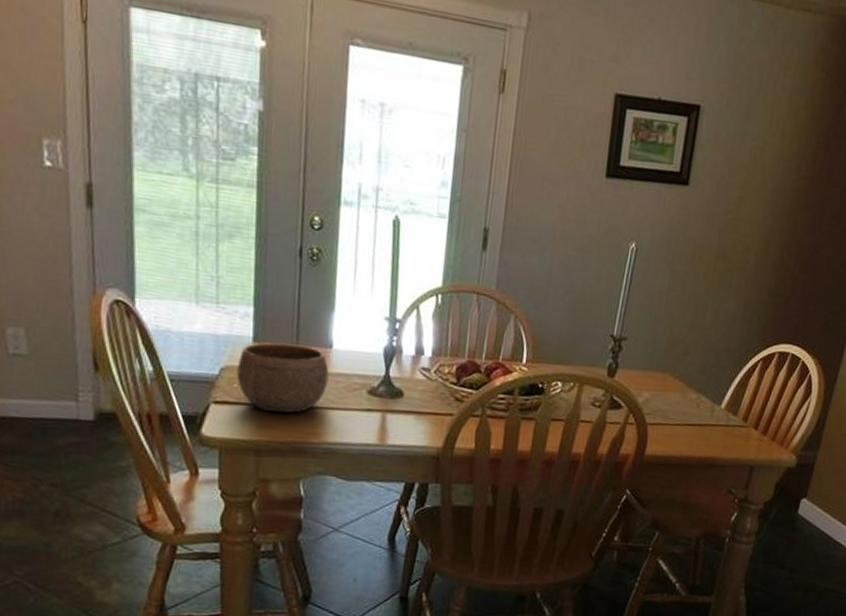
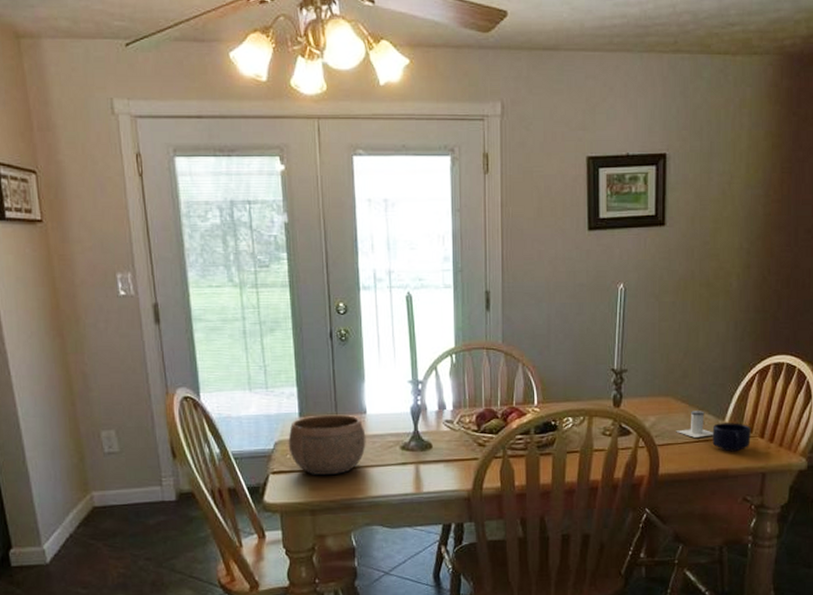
salt shaker: none [669,391,708,421] -> present [676,411,713,438]
mug: none [704,408,746,441] -> present [712,423,751,452]

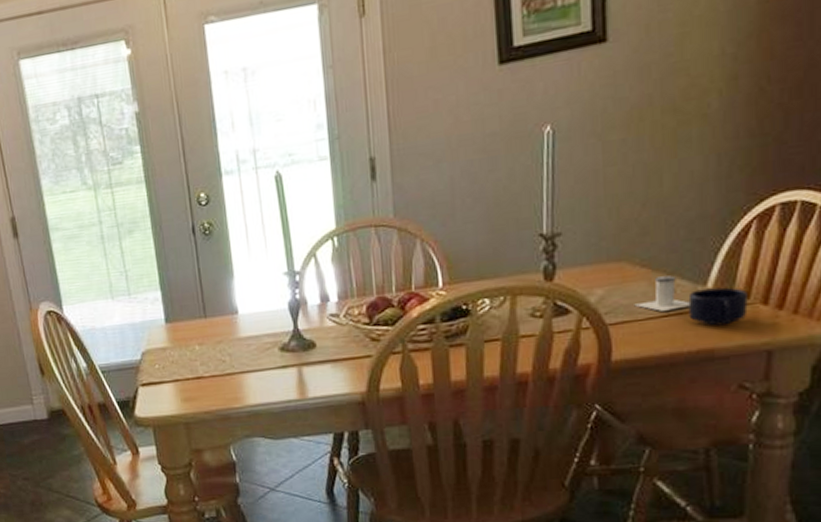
bowl: present [288,414,366,476] -> none [155,316,240,386]

